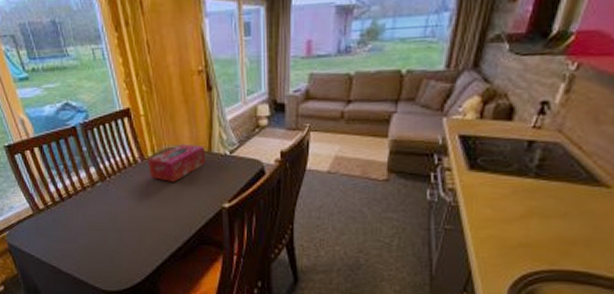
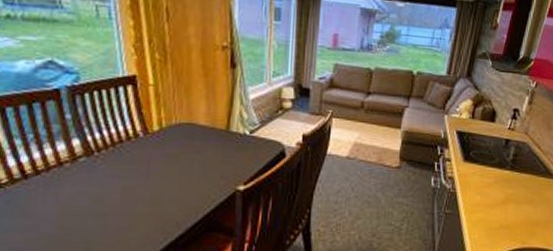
tissue box: present [148,144,206,182] -> none [152,120,223,160]

